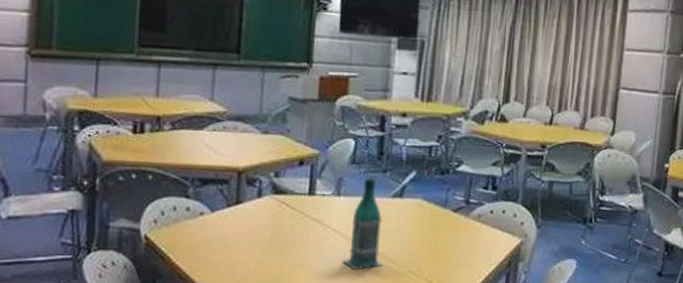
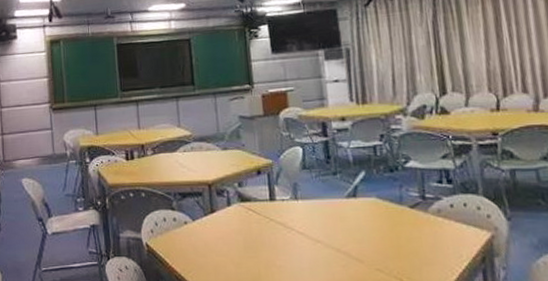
bottle: present [343,178,383,269] -> none [311,181,349,269]

